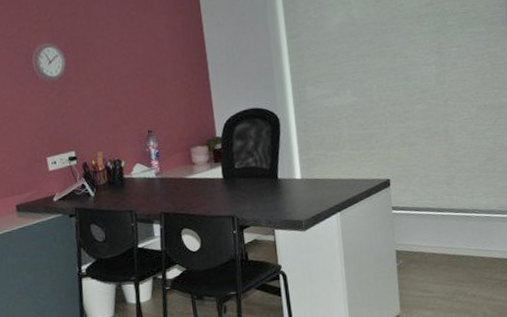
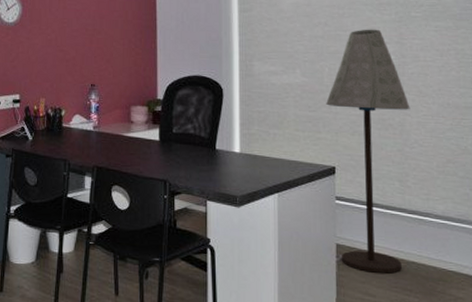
floor lamp: none [377,41,454,272] -> present [326,29,410,274]

